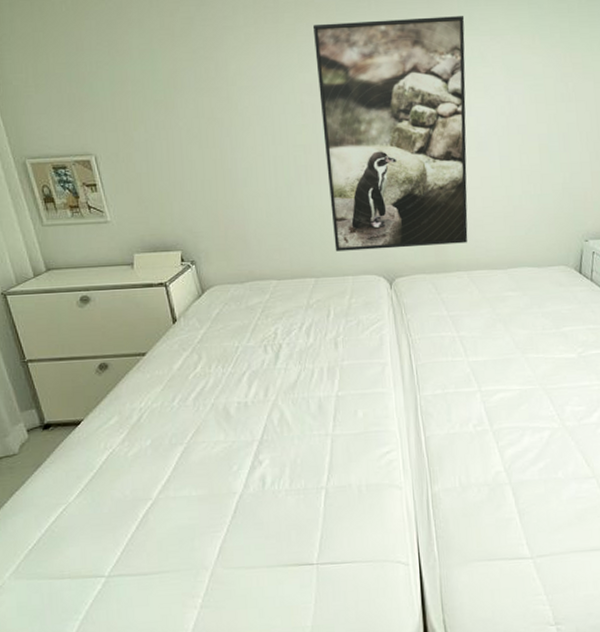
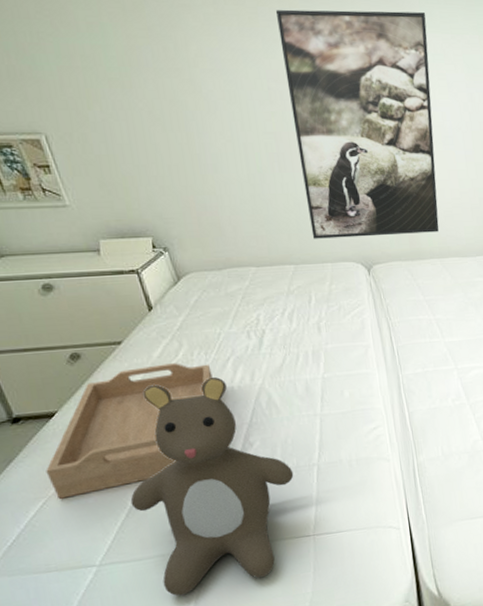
serving tray: none [68,376,228,506] -> present [46,363,212,499]
teddy bear: none [141,391,301,616] -> present [130,376,294,596]

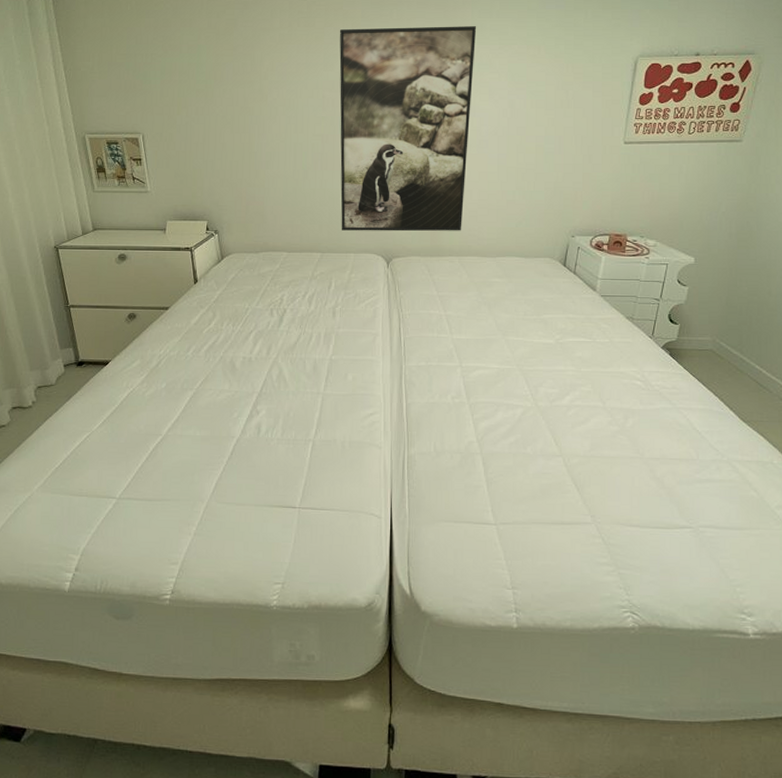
serving tray: present [46,363,212,499] -> none [94,330,236,435]
teddy bear: present [130,376,294,596] -> none [152,346,290,540]

